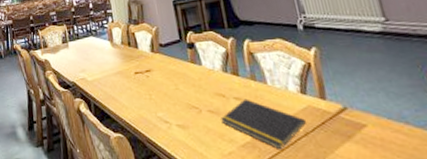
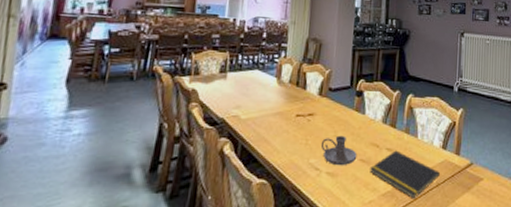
candle holder: none [164,88,204,118] -> present [320,135,357,166]

